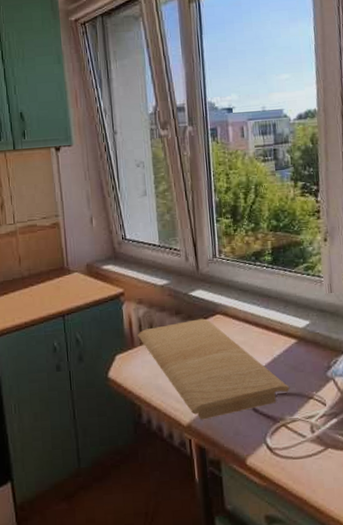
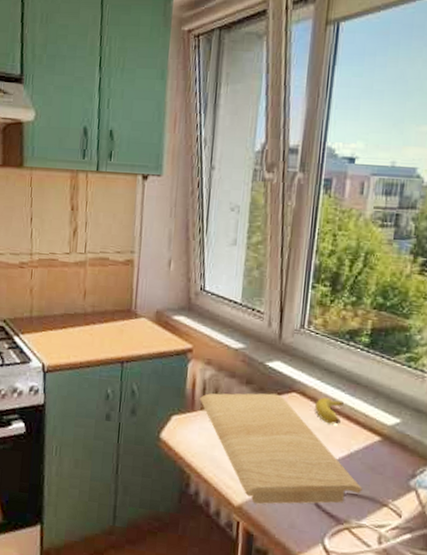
banana: none [237,314,261,336] -> present [315,397,344,425]

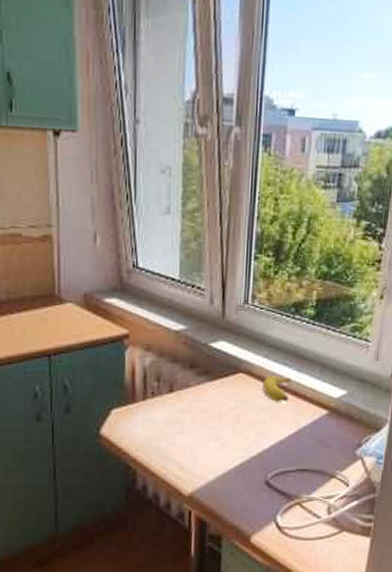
cutting board: present [199,393,363,505] -> none [139,376,312,491]

